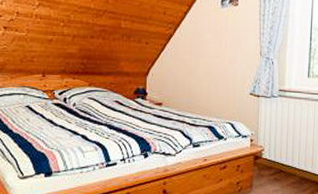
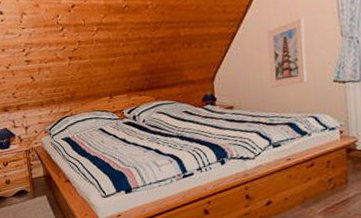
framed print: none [198,32,232,92] -> present [267,17,307,89]

